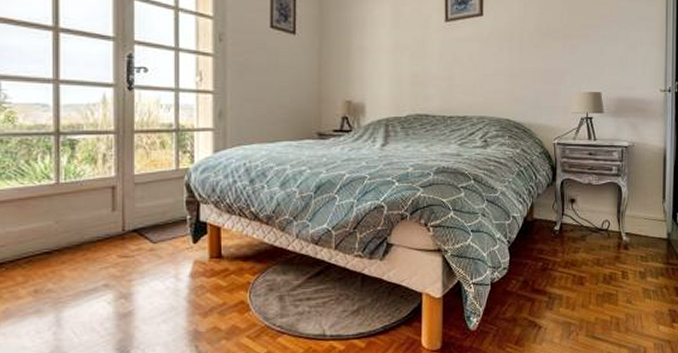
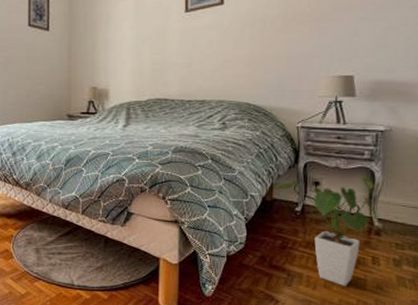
house plant: none [534,190,626,304] -> present [274,175,378,286]

